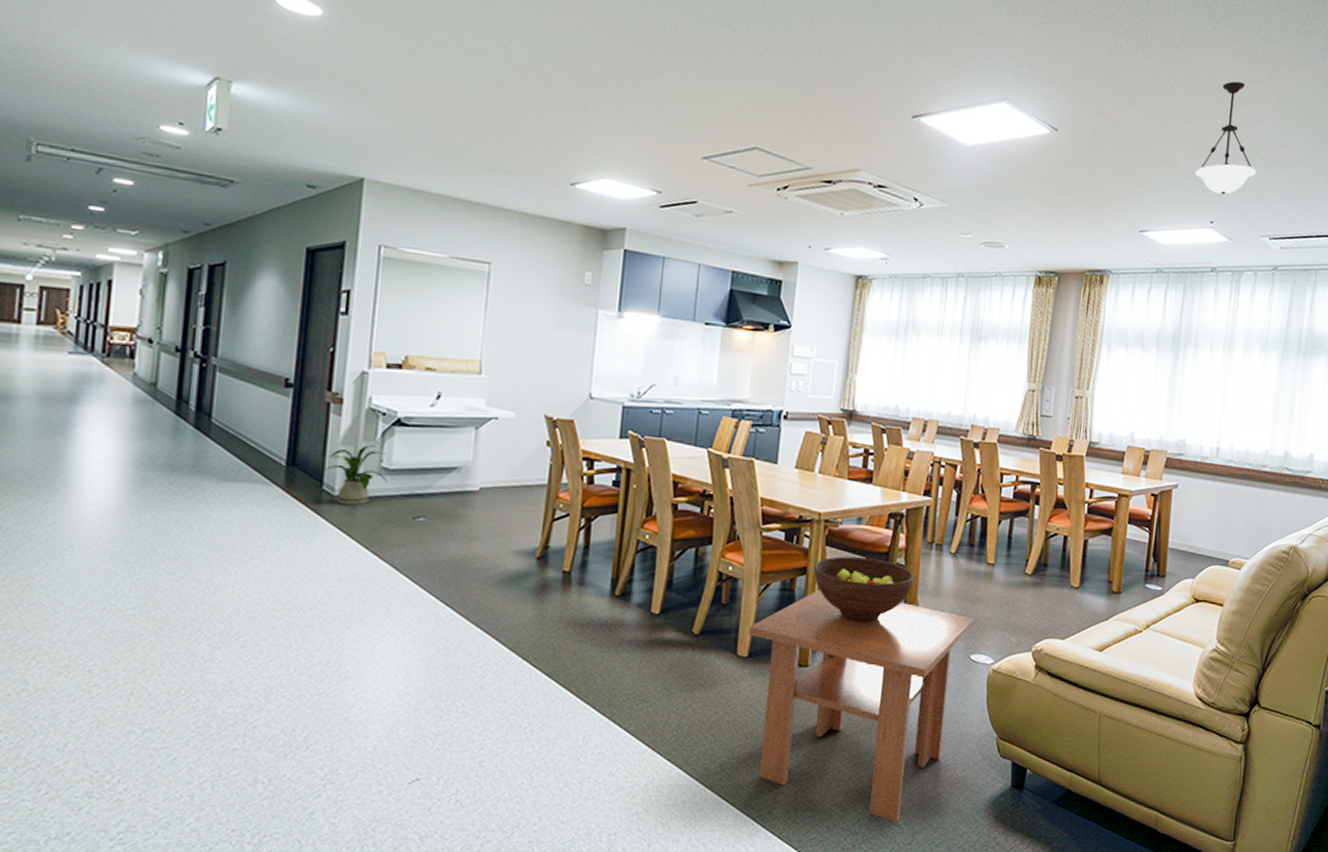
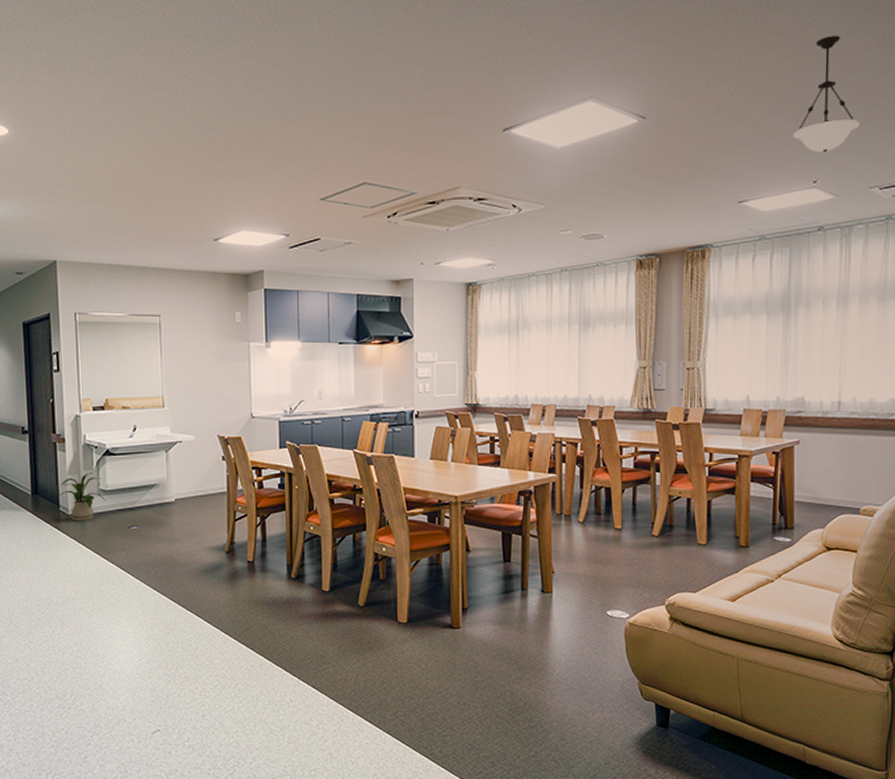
coffee table: present [748,589,973,822] -> none [405,562,606,758]
fruit bowl: present [813,556,914,622] -> none [455,532,547,587]

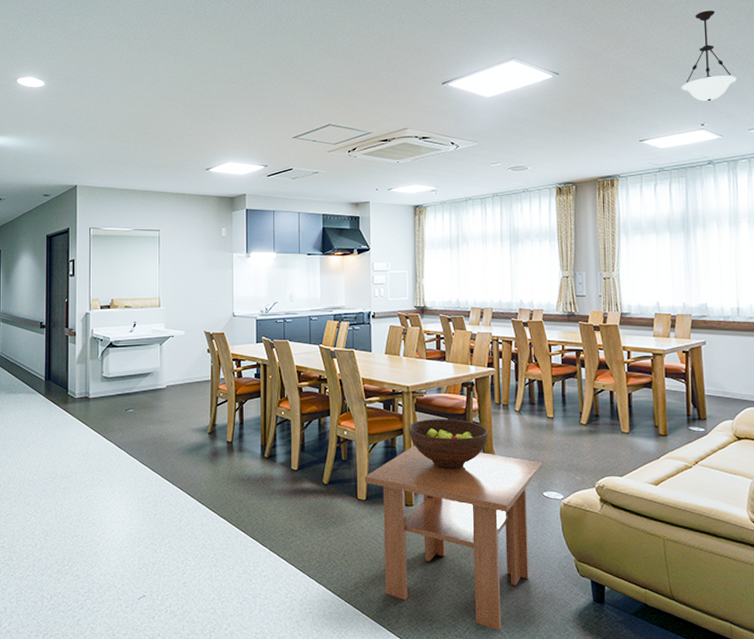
house plant: present [57,473,106,522] -> none [67,362,108,405]
coffee table: none [405,562,606,758] -> present [364,446,542,631]
fruit bowl: none [455,532,547,587] -> present [408,419,489,469]

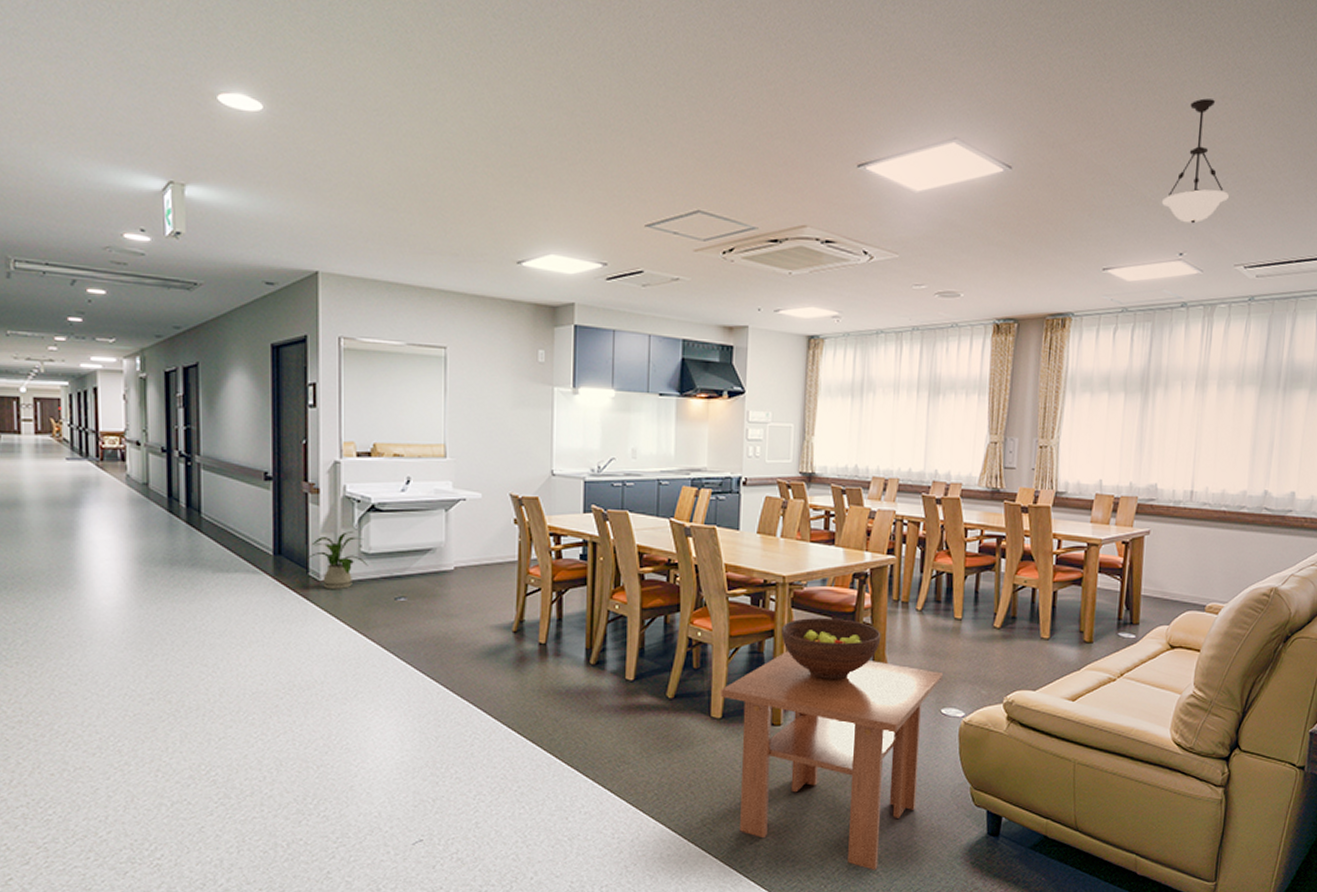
house plant: none [67,362,108,405] -> present [306,531,369,590]

